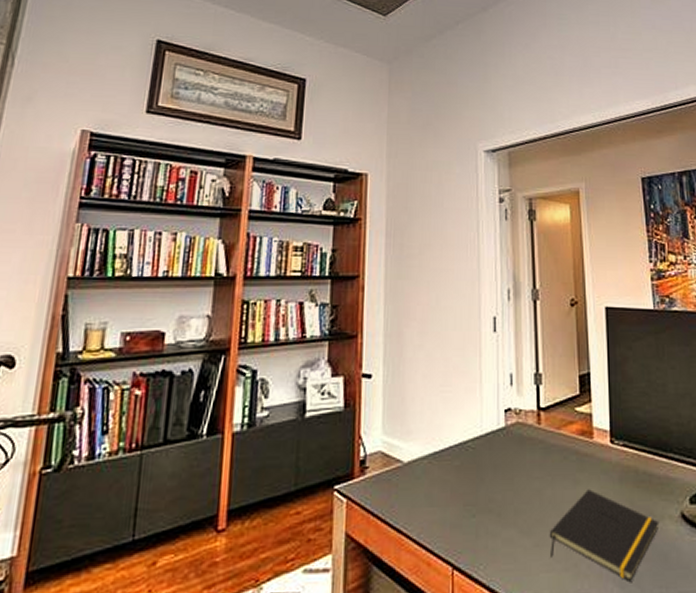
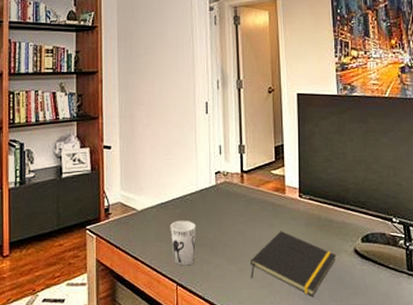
cup: none [445,475,479,541] -> present [170,220,196,266]

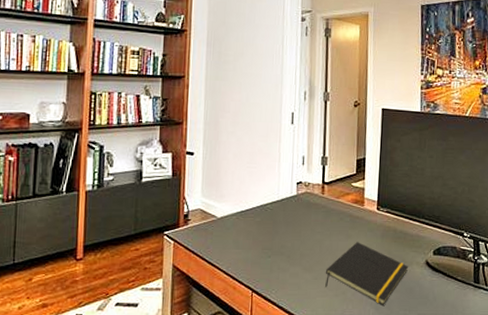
cup: present [170,220,196,266] -> none [249,228,275,273]

